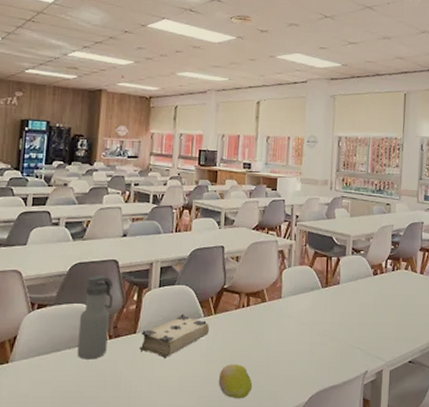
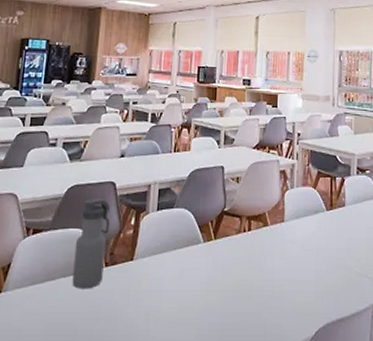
book: present [139,313,210,359] -> none [136,239,210,288]
fruit: present [218,364,253,399] -> none [218,294,255,333]

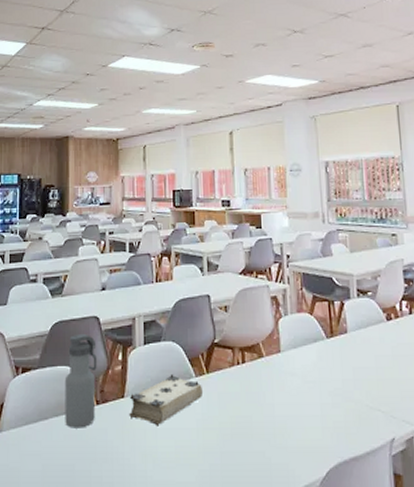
book: none [136,239,210,288] -> present [129,373,204,426]

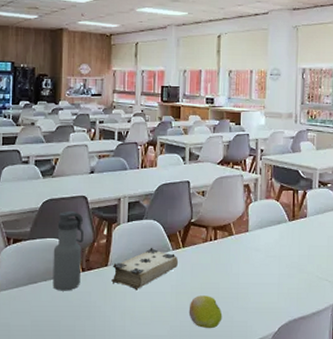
fruit: none [218,432,259,474] -> present [188,295,223,329]

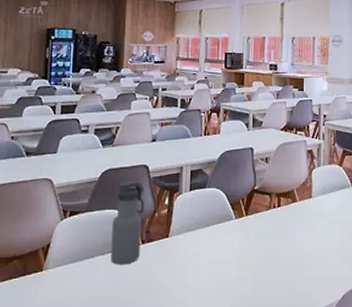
book: present [112,247,179,290] -> none [172,216,242,262]
fruit: present [188,295,223,329] -> none [251,265,286,300]

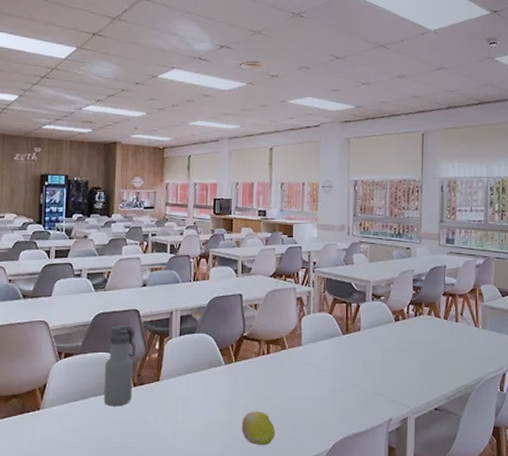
fruit: none [251,265,286,300] -> present [241,411,276,446]

